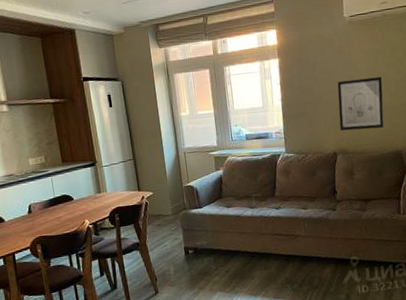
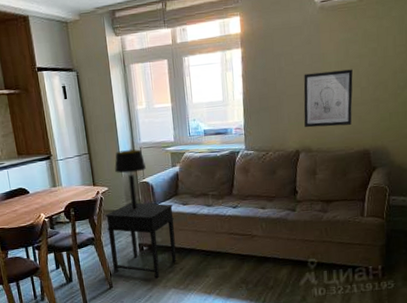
side table: none [150,206,222,281] -> present [105,203,177,277]
table lamp: none [159,154,191,214] -> present [115,149,147,210]

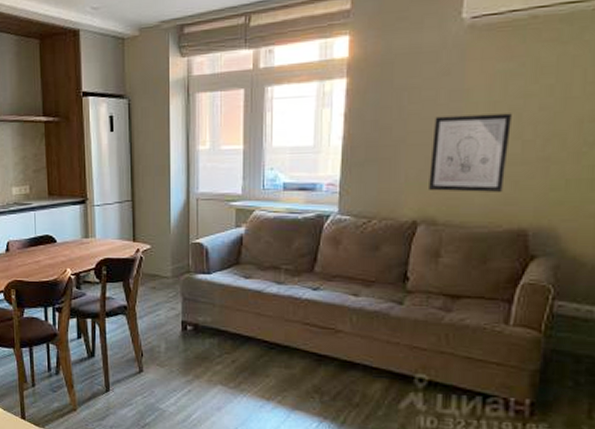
side table: present [105,203,177,277] -> none [143,268,232,367]
table lamp: present [115,149,147,210] -> none [162,200,203,277]

